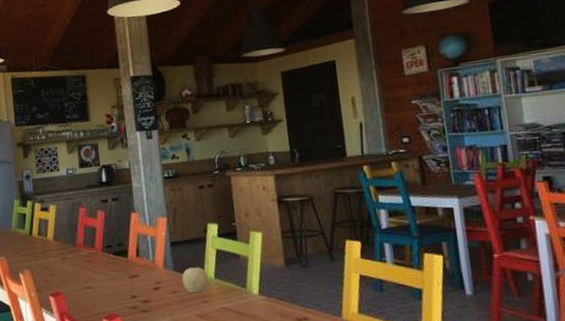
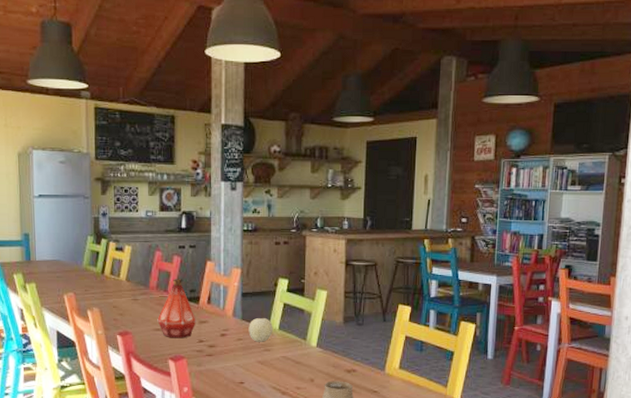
bottle: none [87,232,127,296] -> present [157,278,196,339]

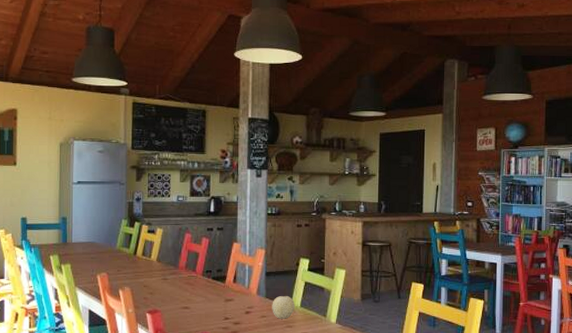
bottle: present [157,278,196,339] -> none [185,258,223,316]

